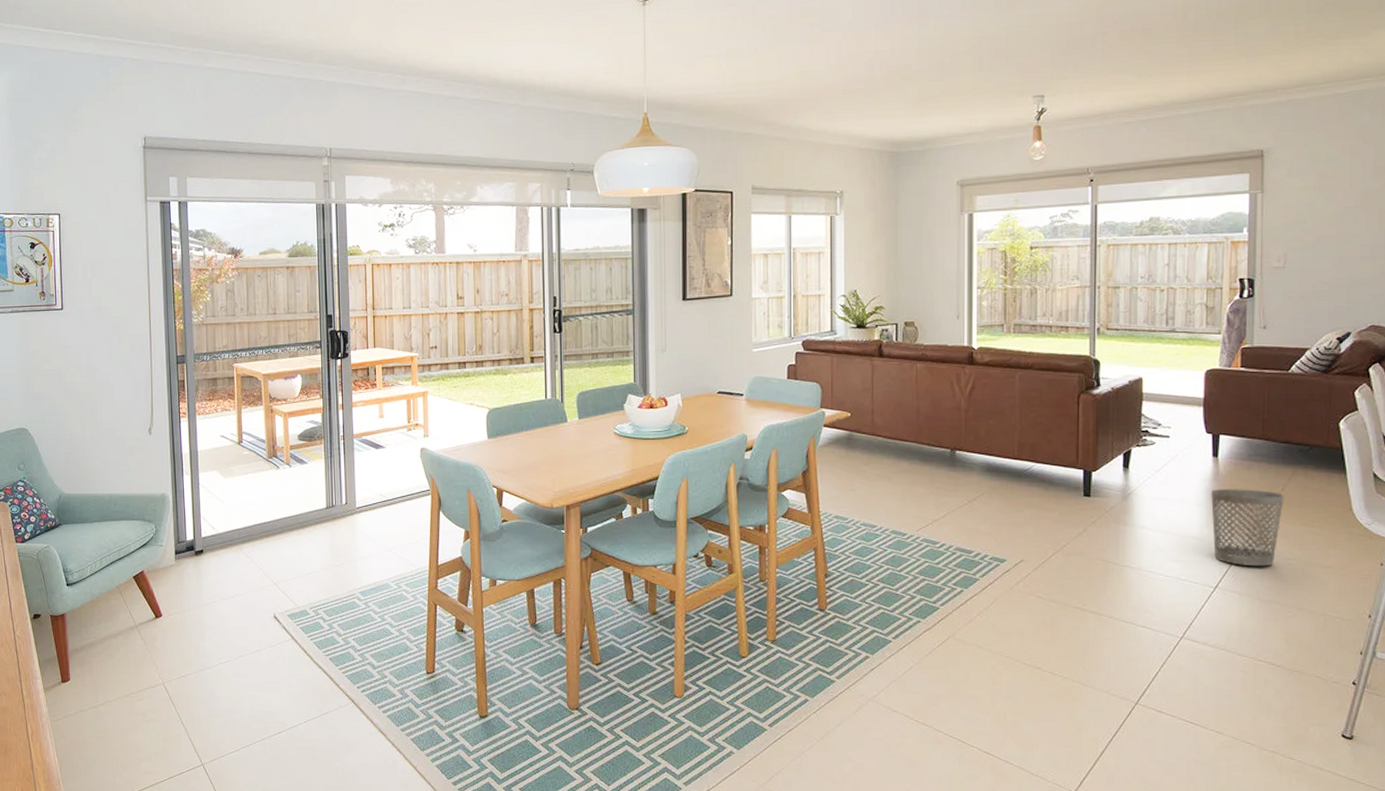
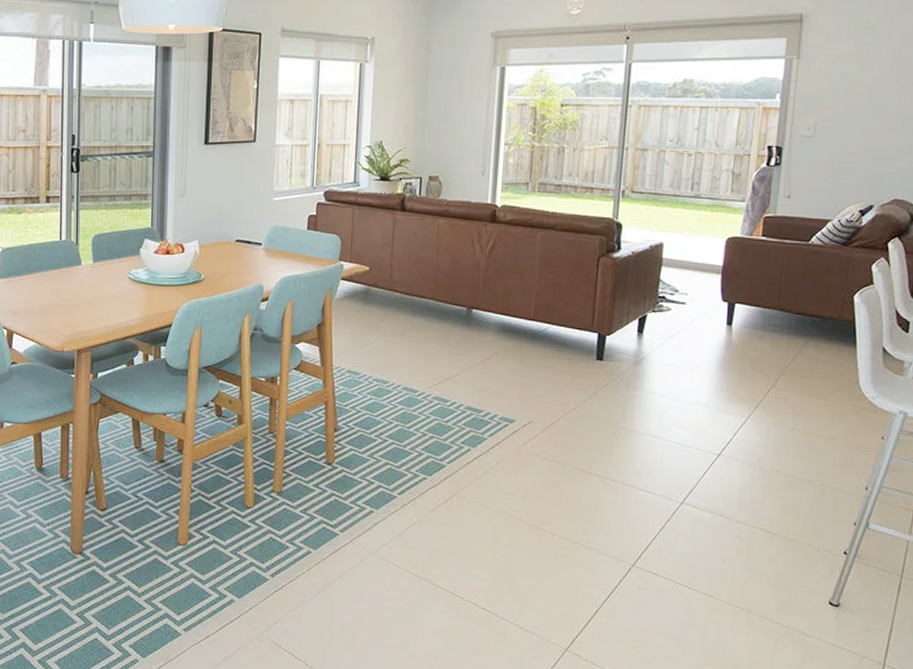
wastebasket: present [1211,489,1285,567] -> none [720,358,794,436]

